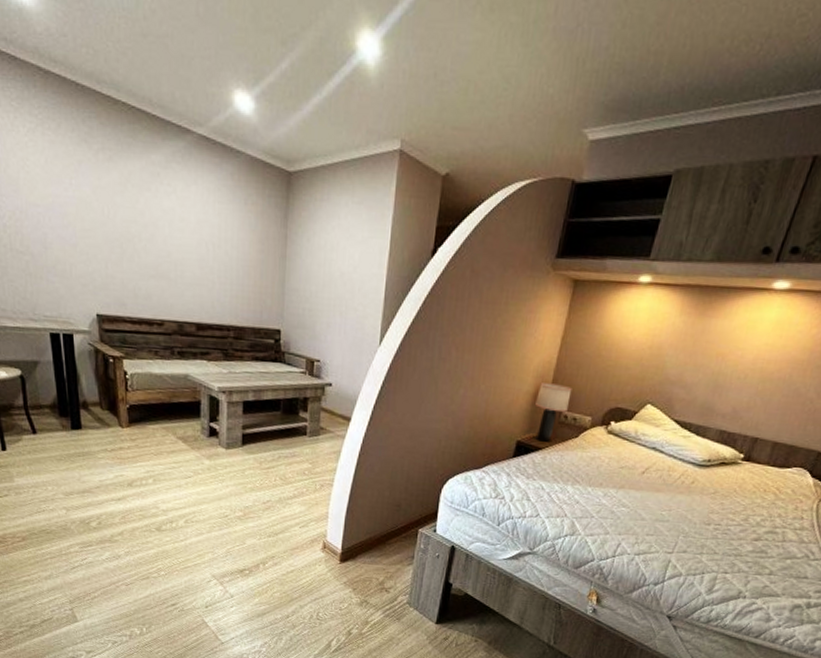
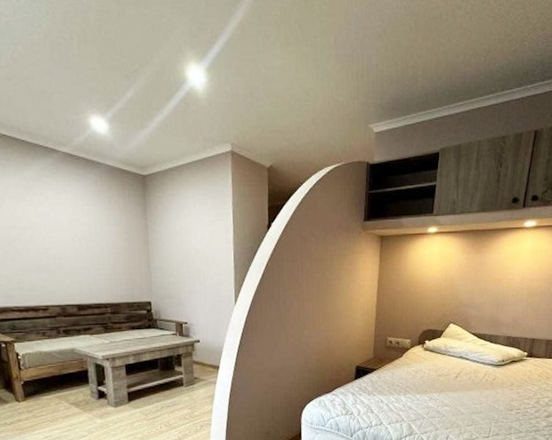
table lamp: present [534,383,572,442] -> none [365,317,392,364]

